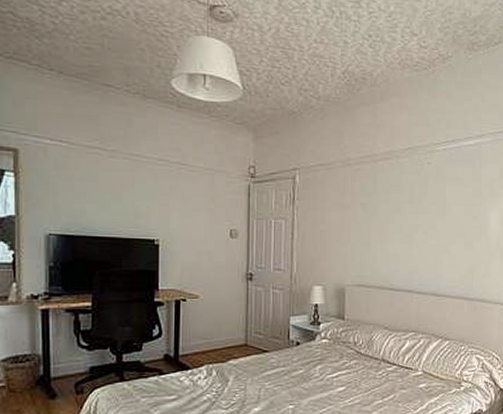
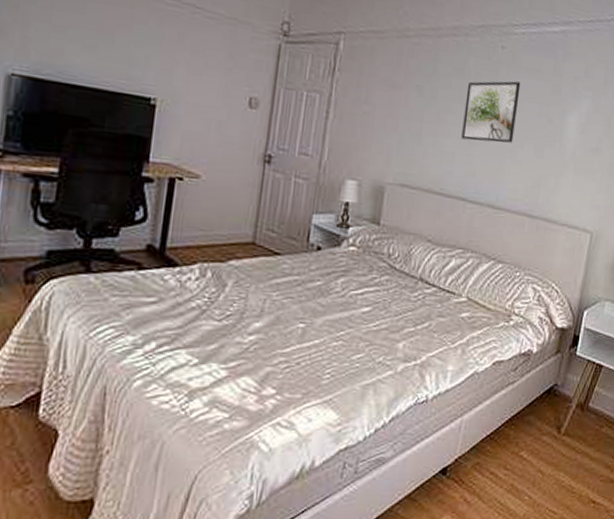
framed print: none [403,190,447,243] -> present [461,81,521,143]

